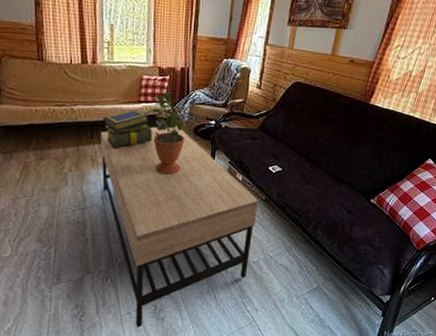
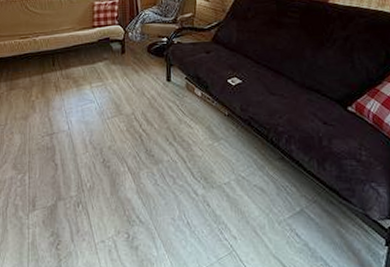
coffee table: present [100,125,259,328] -> none [60,45,222,257]
stack of books: present [103,109,152,149] -> none [62,35,108,74]
potted plant: present [149,85,186,175] -> none [101,9,139,96]

